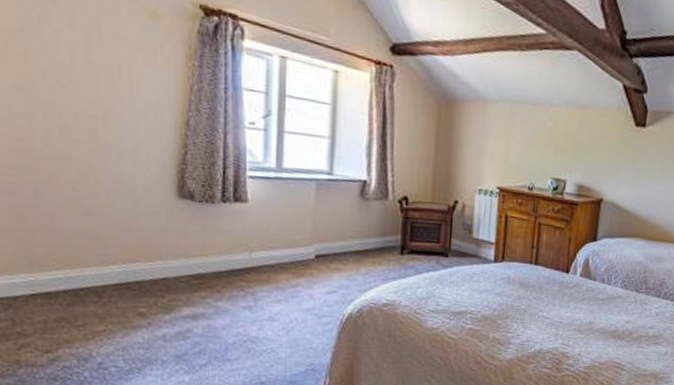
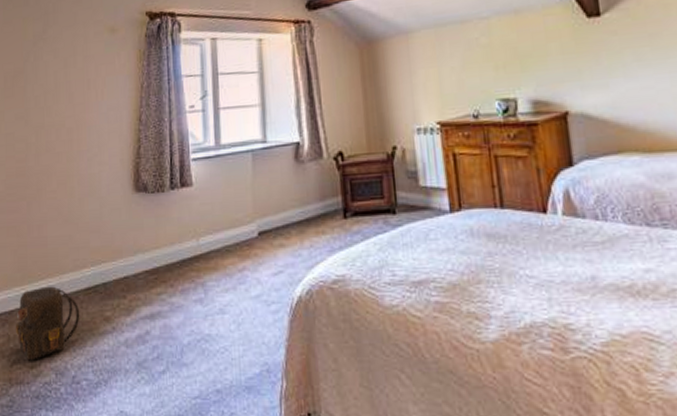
backpack: none [23,277,108,346] -> present [16,286,80,361]

